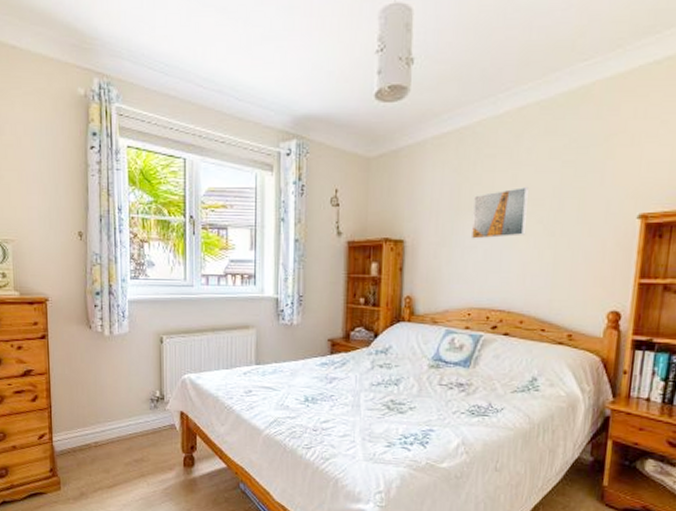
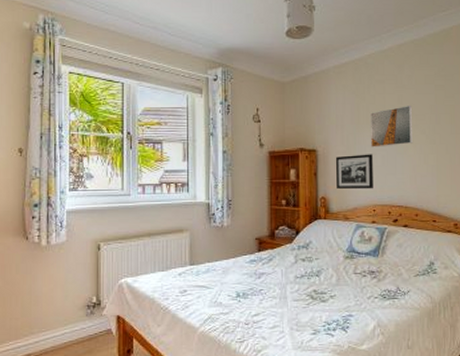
picture frame: none [425,246,473,289] -> present [335,154,373,190]

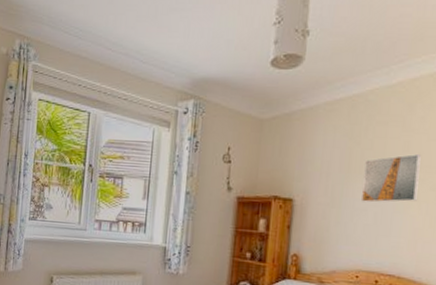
picture frame: present [335,154,373,190] -> none [313,208,363,252]

